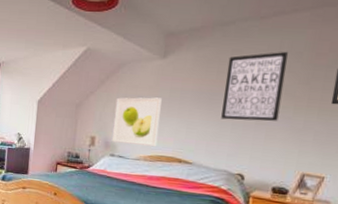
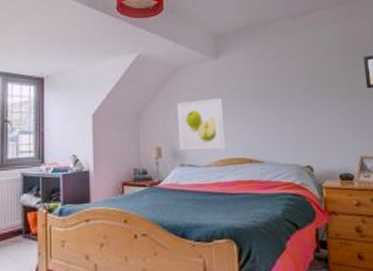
wall art: present [221,51,289,121] -> none [274,44,329,113]

